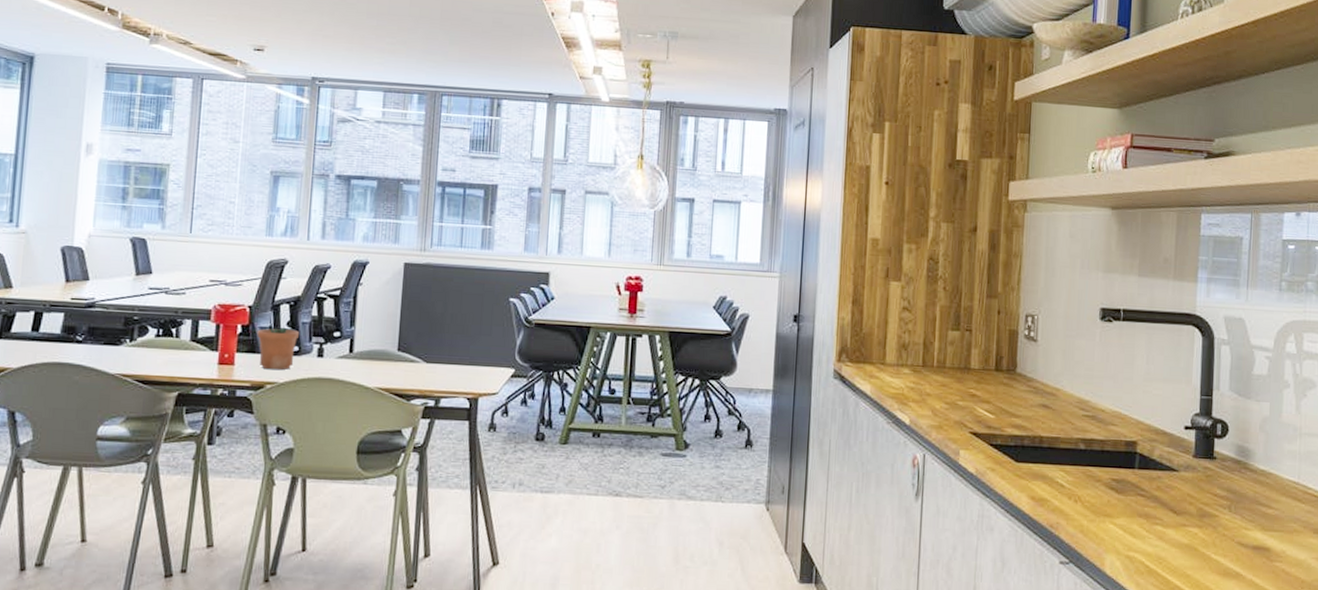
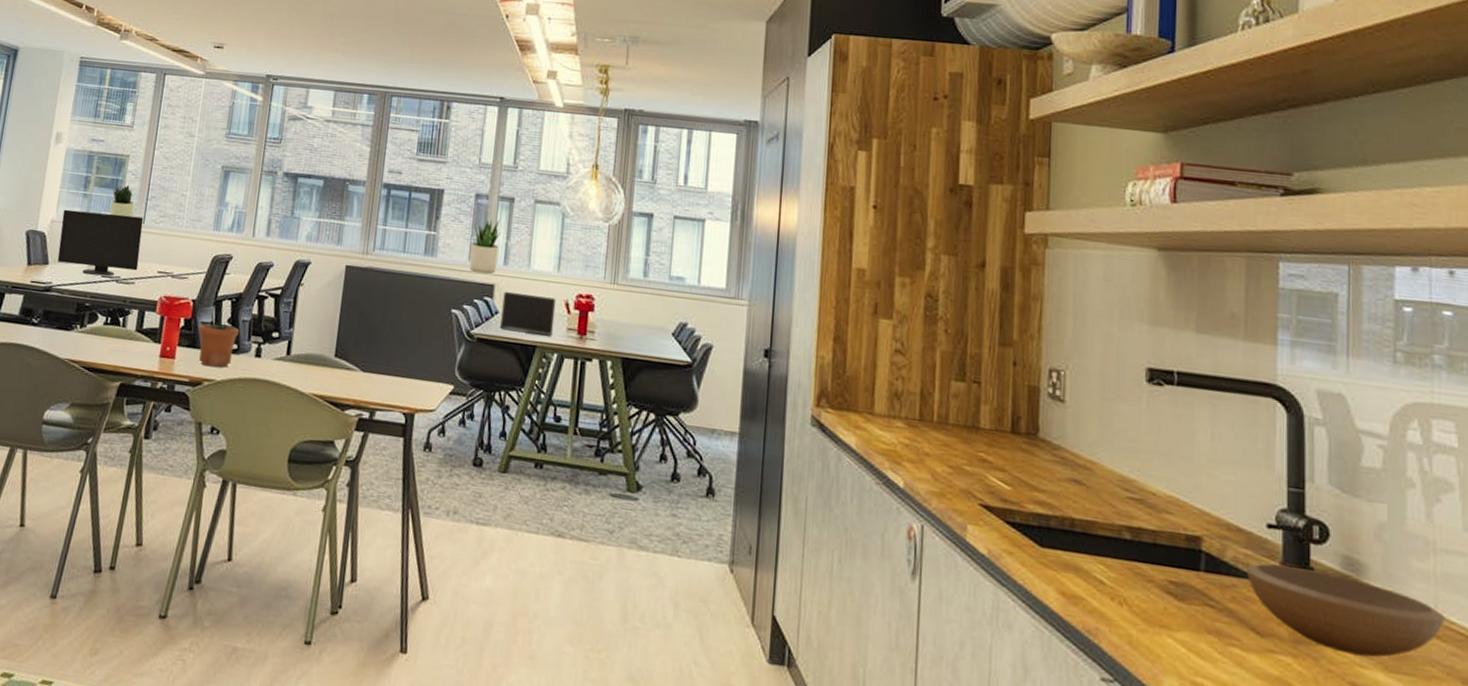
computer monitor: none [98,223,191,289] -> present [57,209,144,277]
planter: none [153,194,179,227] -> present [110,184,135,217]
planter: none [525,210,555,264] -> present [469,218,502,275]
laptop computer: none [556,278,608,317] -> present [500,291,556,336]
bowl: none [1169,457,1305,521] -> present [1247,563,1446,657]

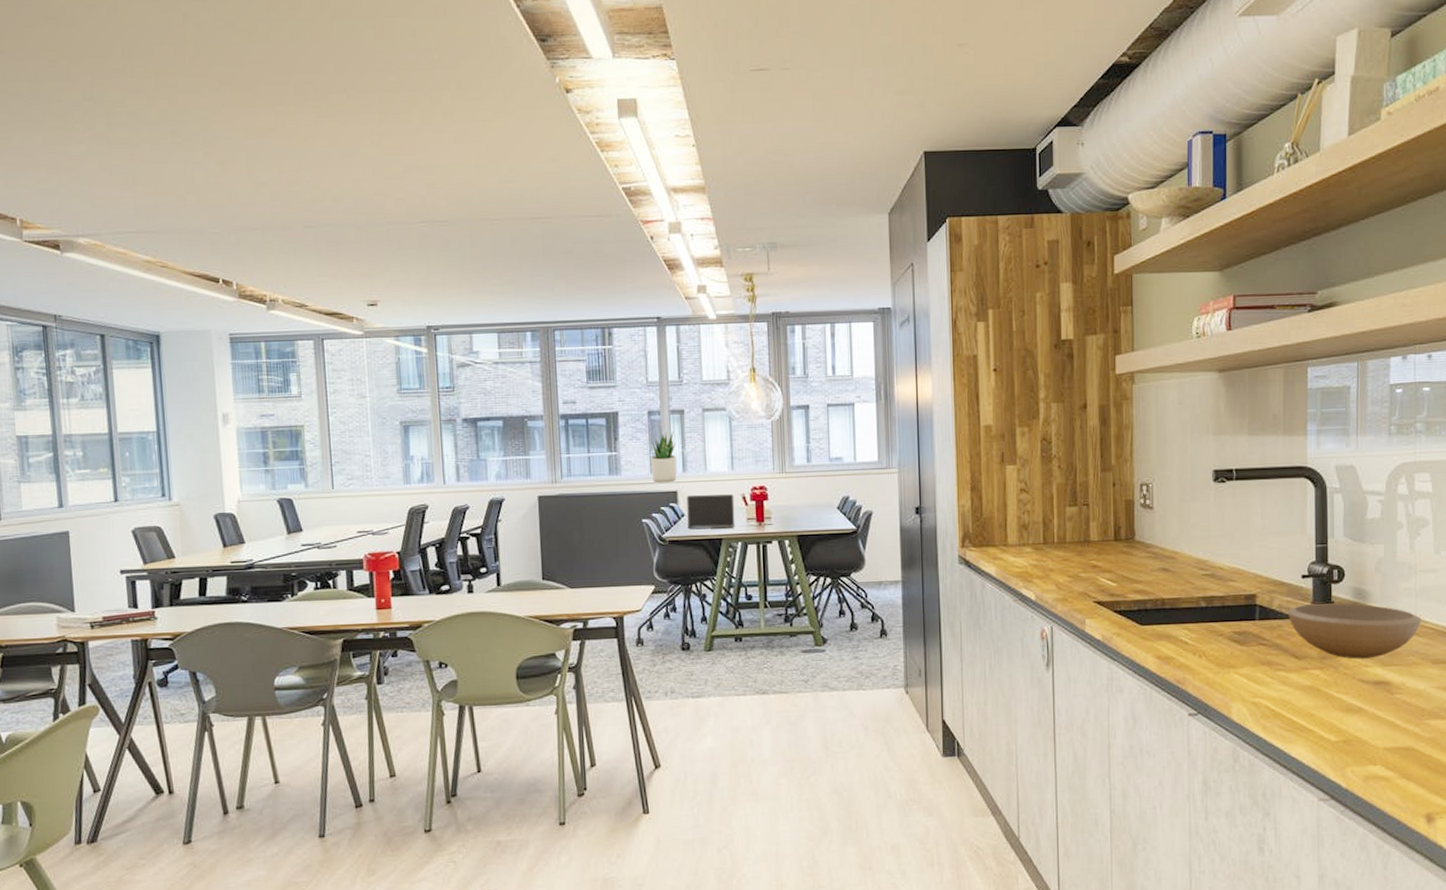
computer monitor: present [57,209,144,277] -> none [248,483,337,546]
planter: present [110,184,135,217] -> none [293,453,321,486]
planter: present [198,324,240,368] -> none [408,569,449,610]

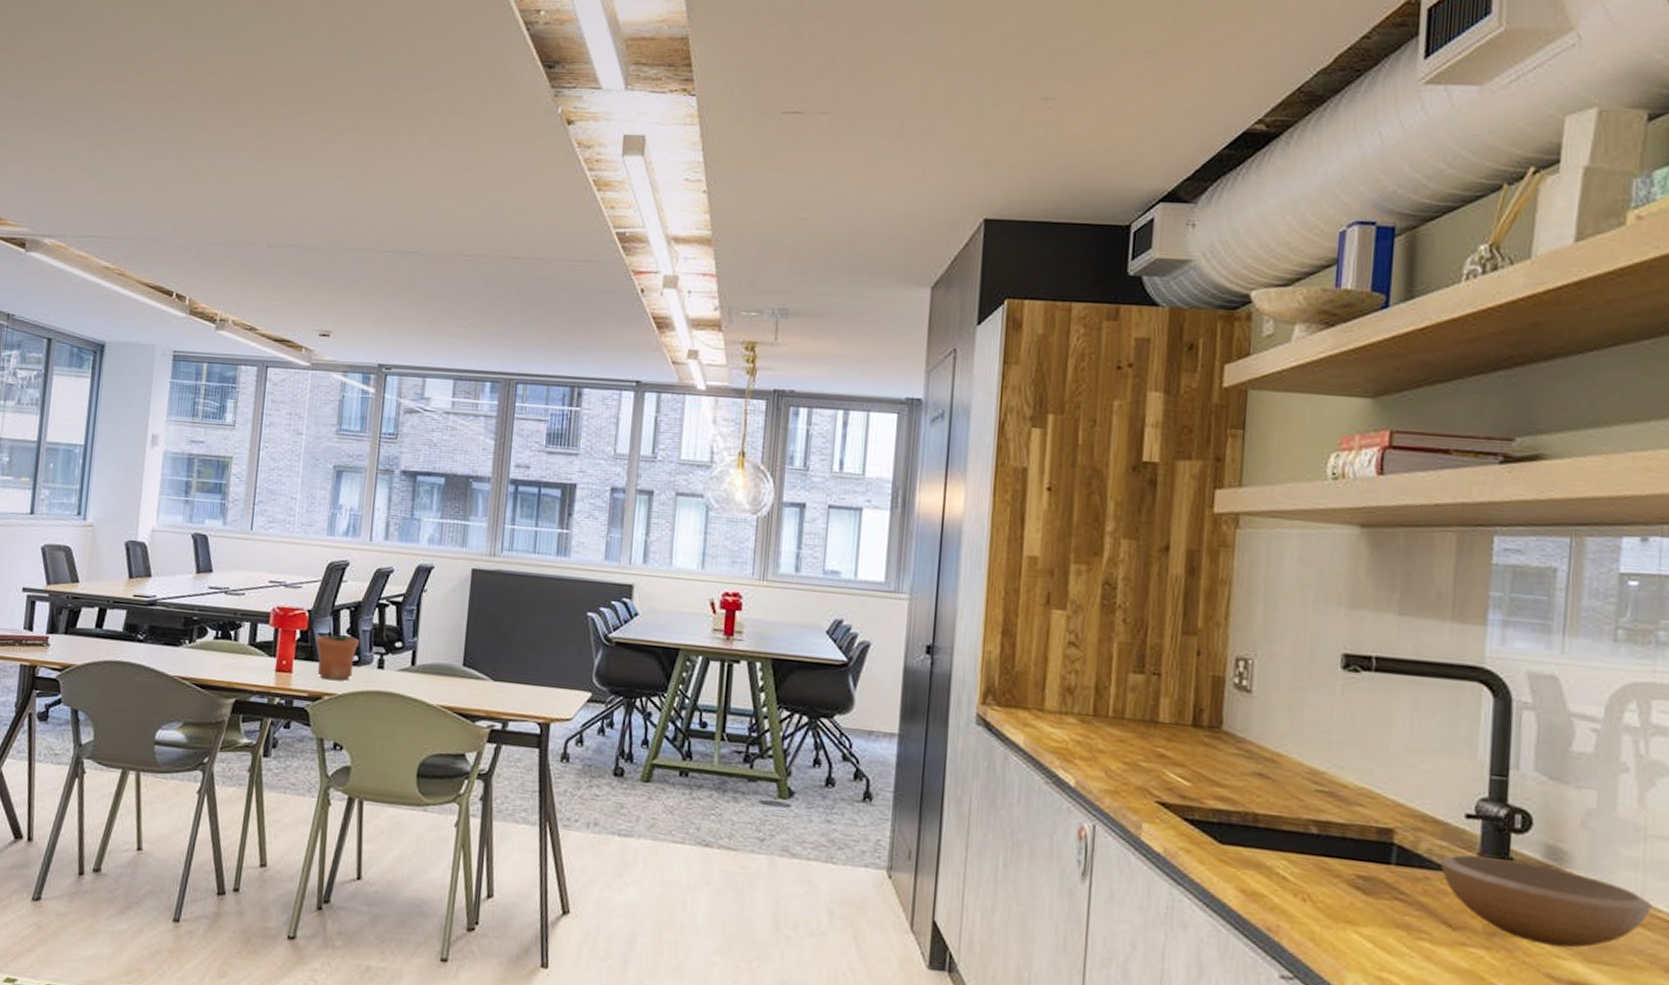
planter: none [408,569,449,610] -> present [315,634,360,681]
planter: present [651,431,677,484] -> none [605,513,640,574]
laptop computer: present [687,494,735,530] -> none [640,591,701,638]

